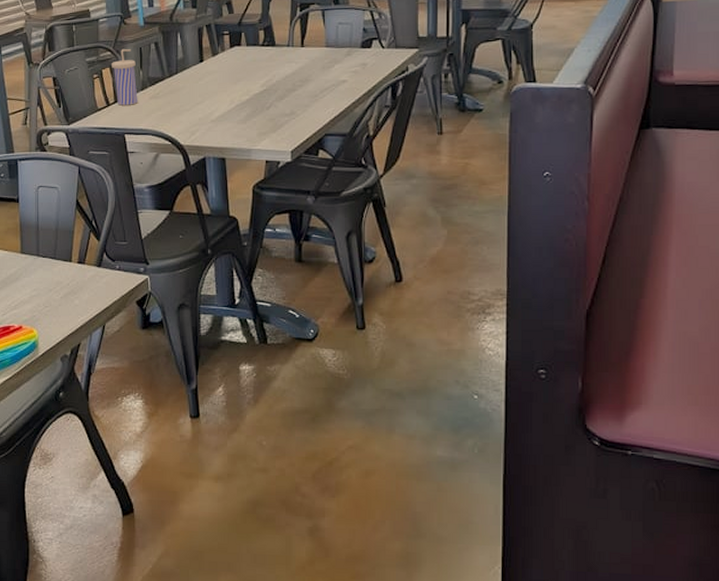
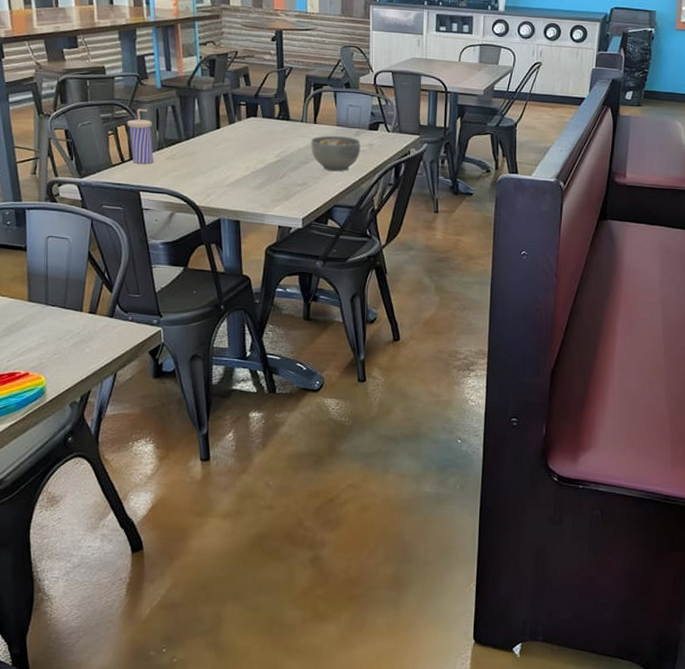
soup bowl: none [298,57,352,96] -> present [310,135,360,171]

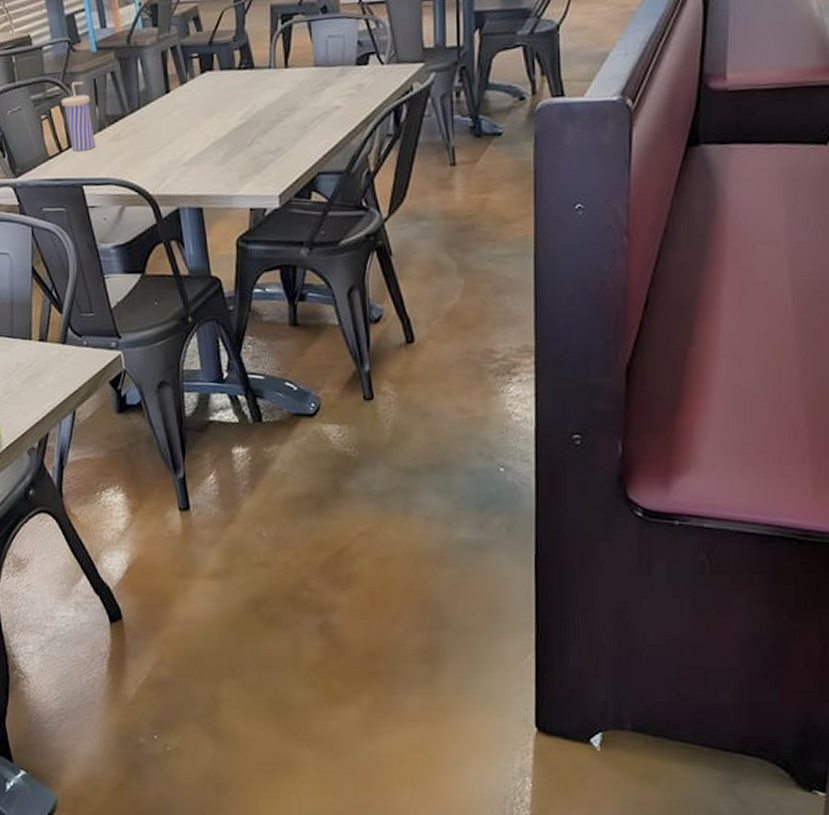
soup bowl: present [310,135,360,171] -> none [282,79,347,128]

